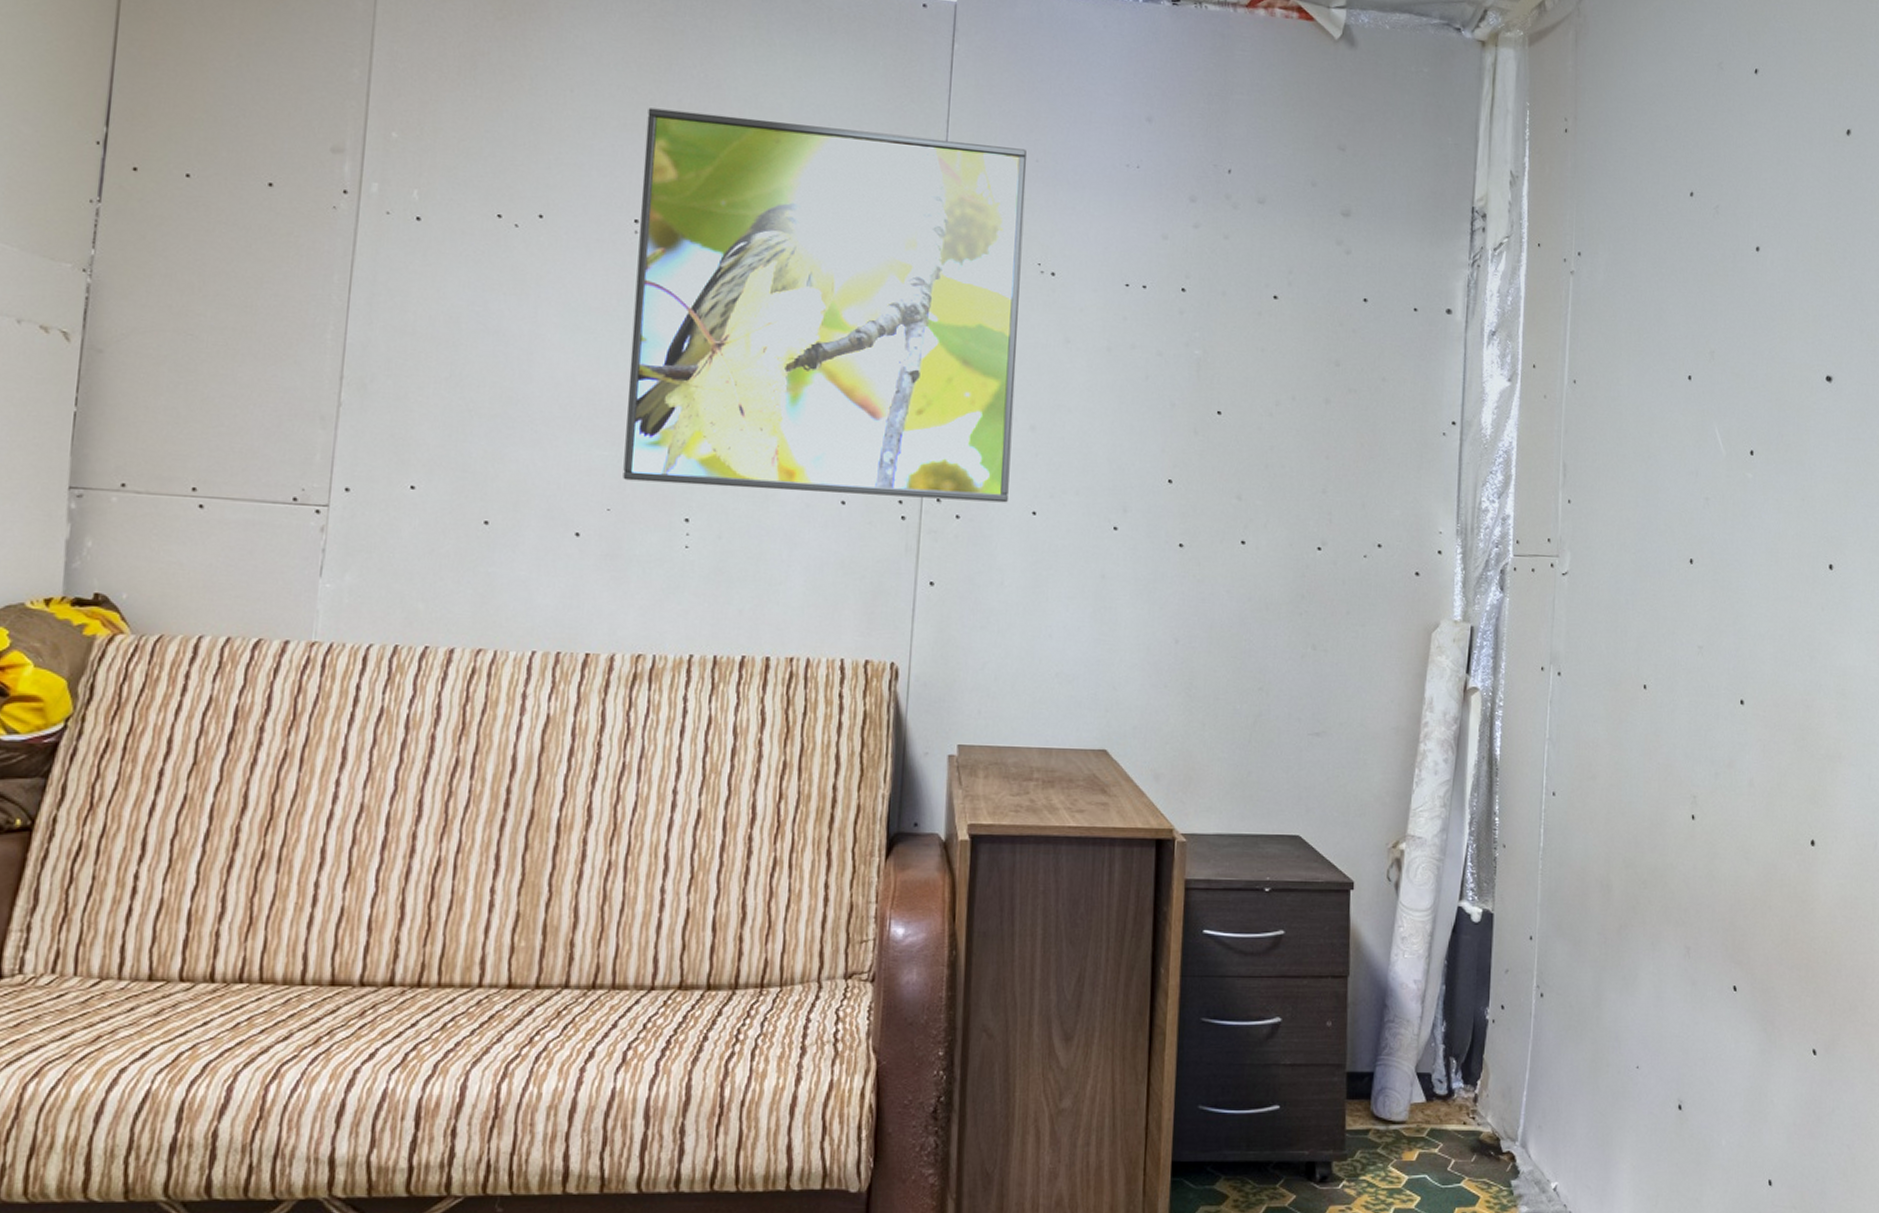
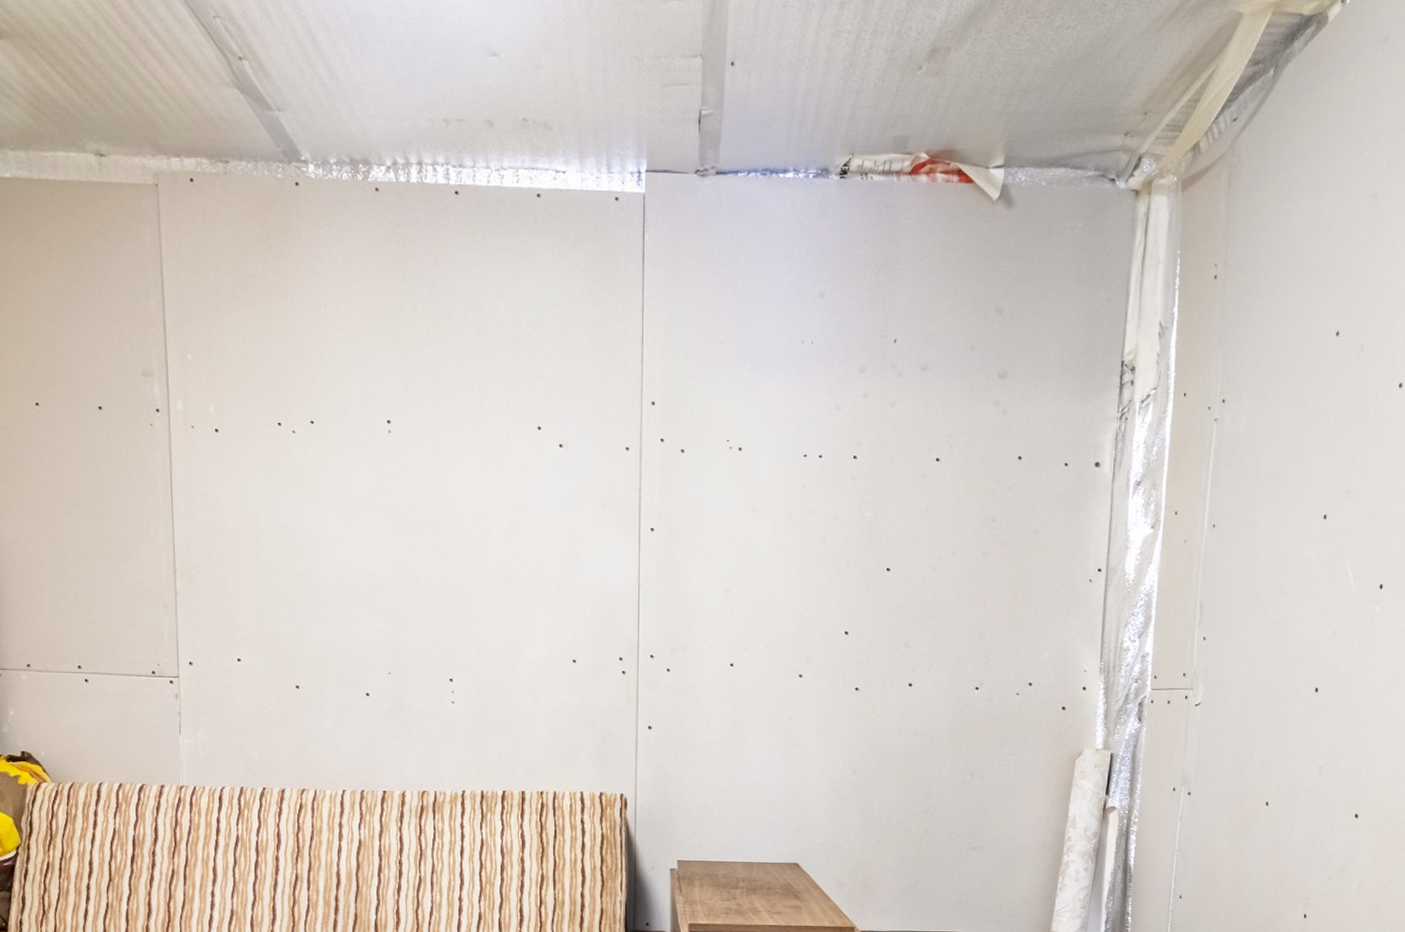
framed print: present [623,108,1026,503] -> none [389,316,713,657]

